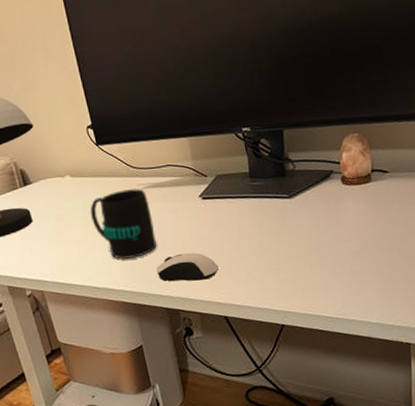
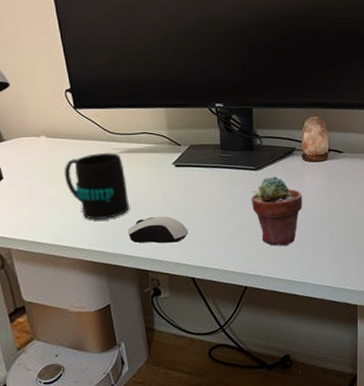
potted succulent: none [285,204,343,281] -> present [251,176,303,247]

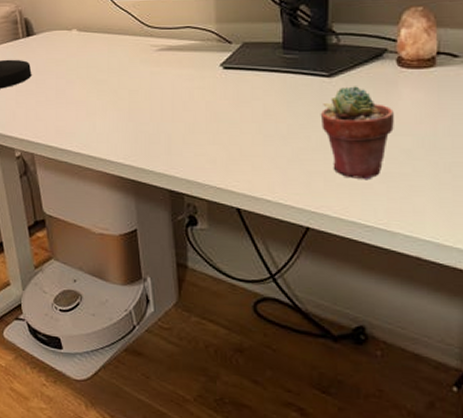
mug: present [64,152,129,220] -> none [94,49,165,128]
computer mouse: present [128,216,188,243] -> none [162,128,235,162]

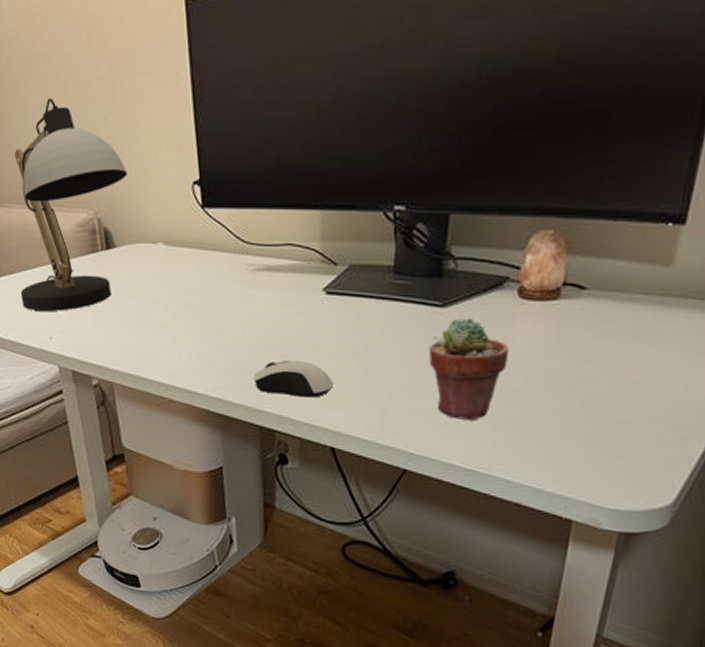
computer mouse: none [162,128,235,162] -> present [254,360,334,398]

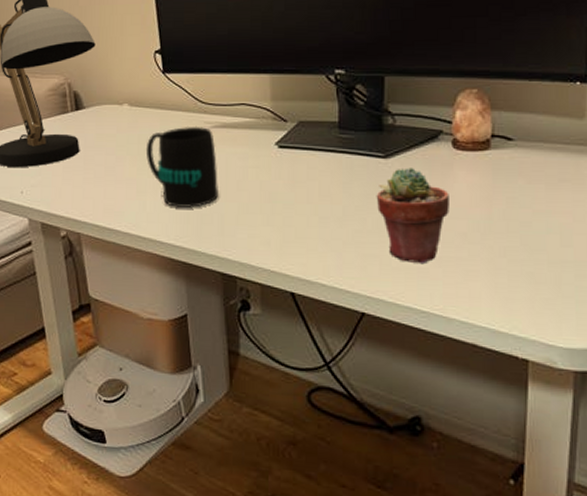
mug: none [182,268,259,357] -> present [145,126,218,207]
computer mouse: present [254,360,334,398] -> none [215,209,290,244]

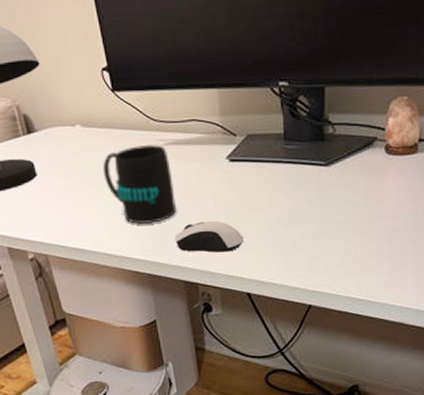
computer mouse: none [215,209,290,244] -> present [175,220,244,252]
potted succulent: present [376,168,449,265] -> none [319,173,382,260]

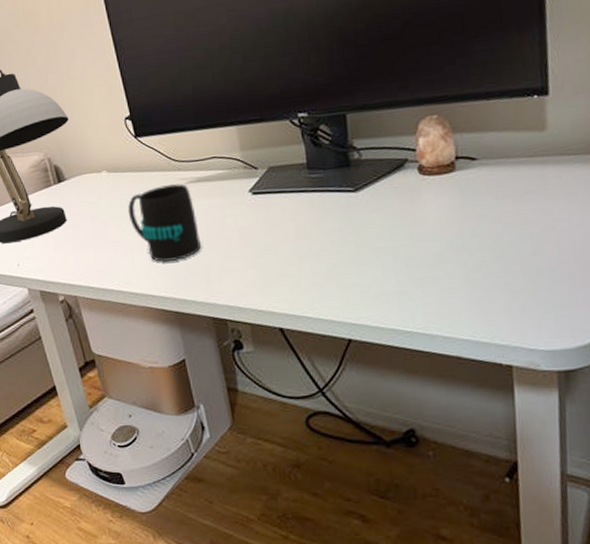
computer mouse: present [175,220,244,252] -> none [200,254,272,287]

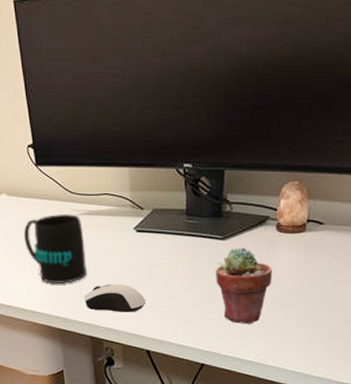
computer mouse: none [200,254,272,287] -> present [84,283,146,312]
potted succulent: none [350,197,422,288] -> present [215,247,272,325]

